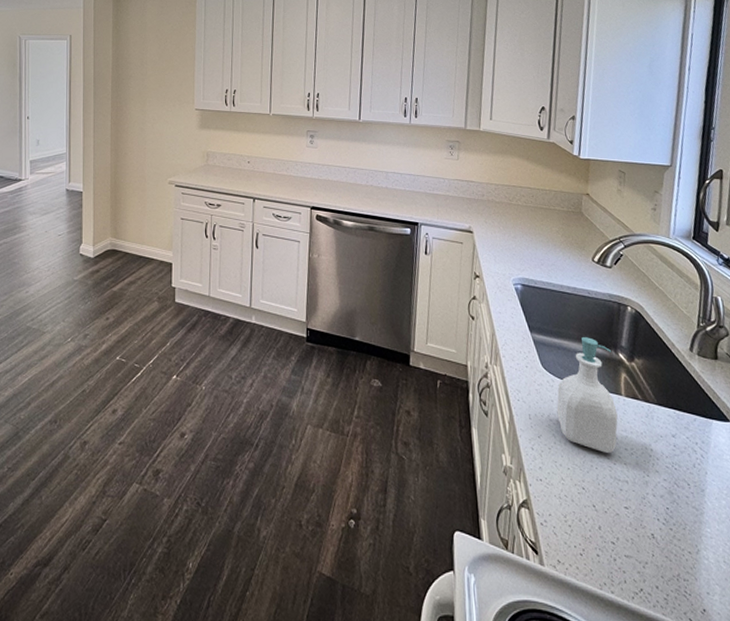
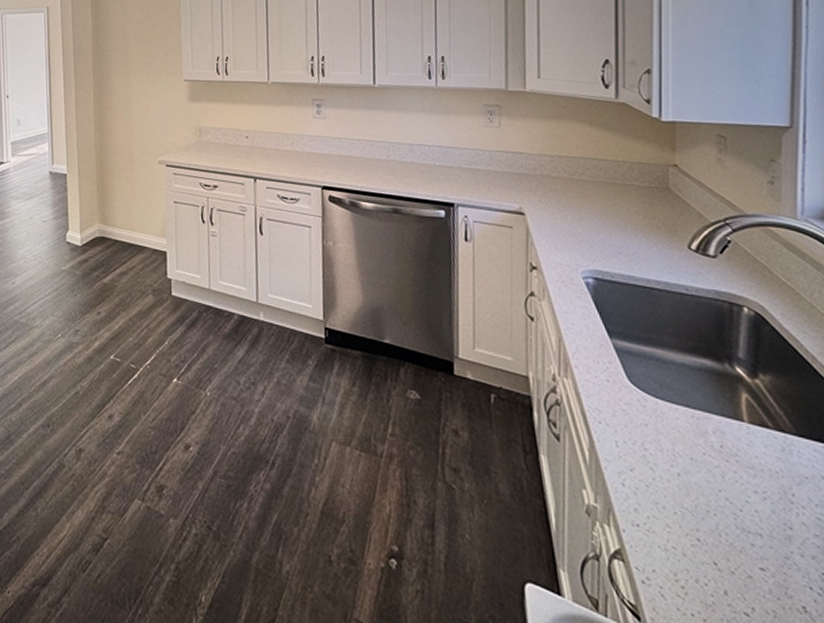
soap bottle: present [556,337,618,454] -> none [652,345,742,497]

